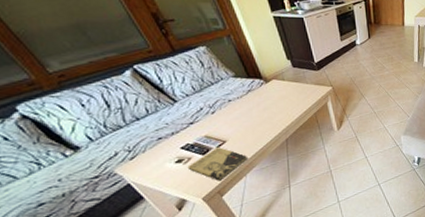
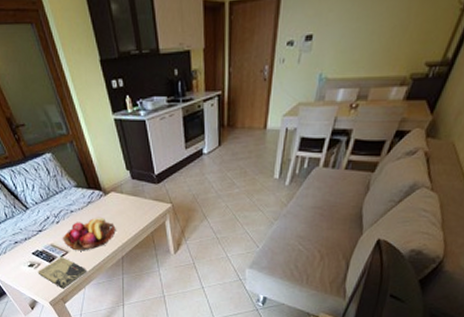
fruit basket: none [218,103,279,139] -> present [62,217,116,251]

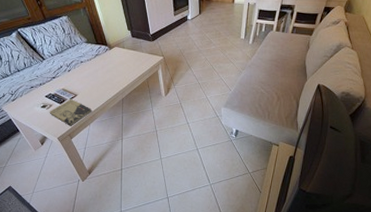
fruit basket: present [62,217,116,251] -> none [72,66,118,94]

